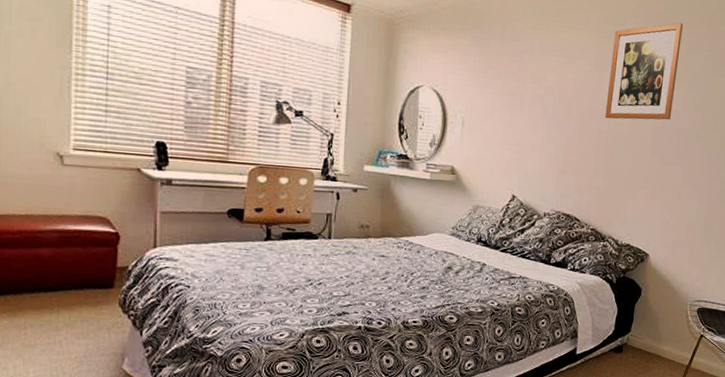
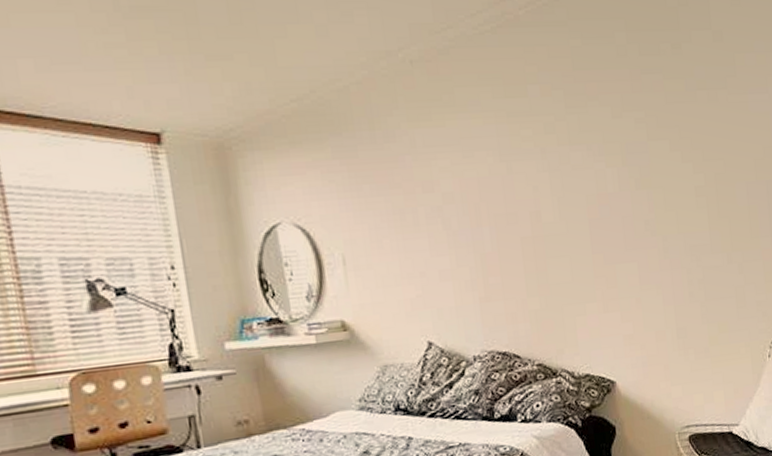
wall art: present [605,23,684,120] -> none [516,81,609,221]

